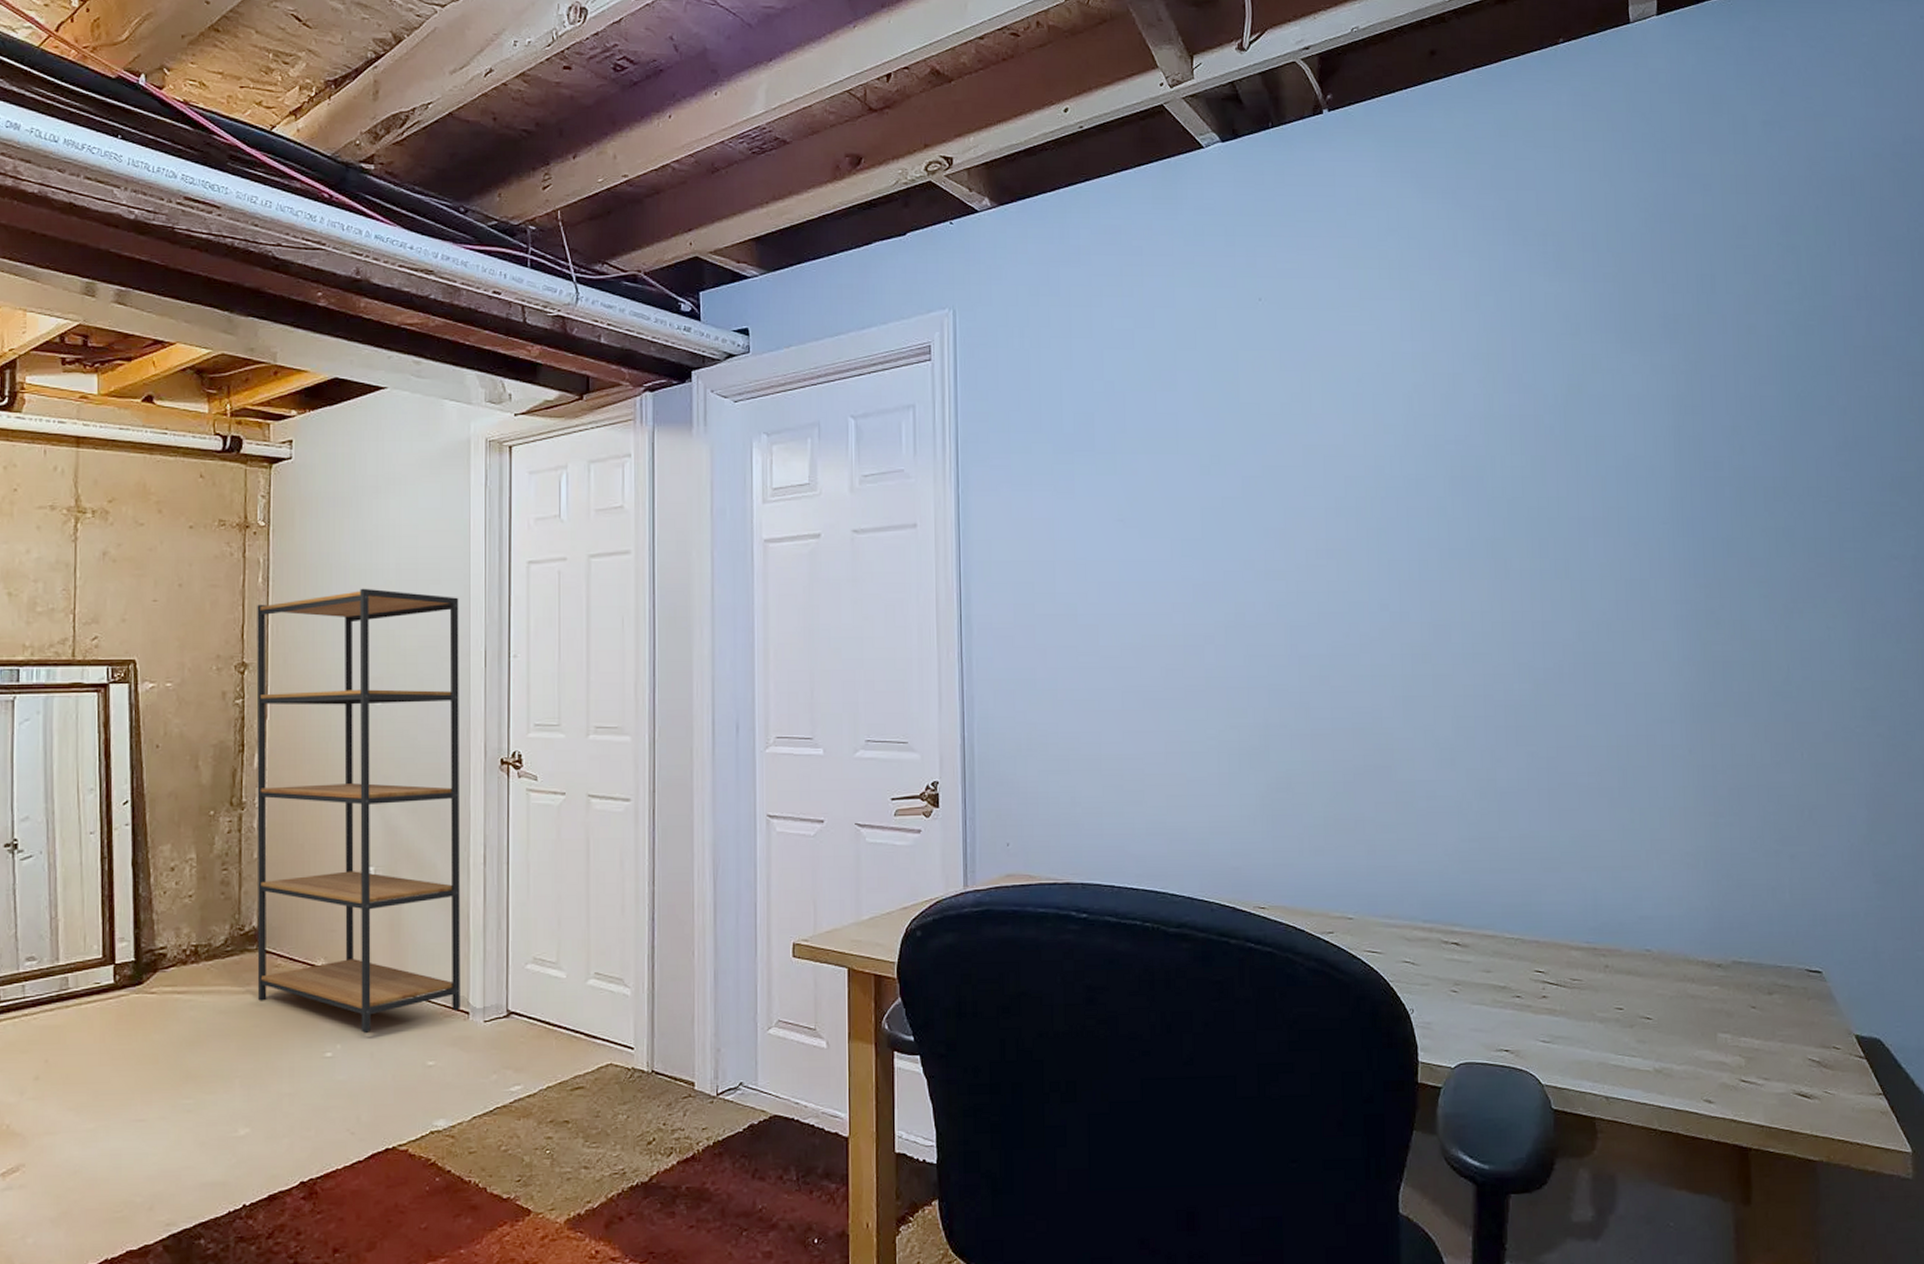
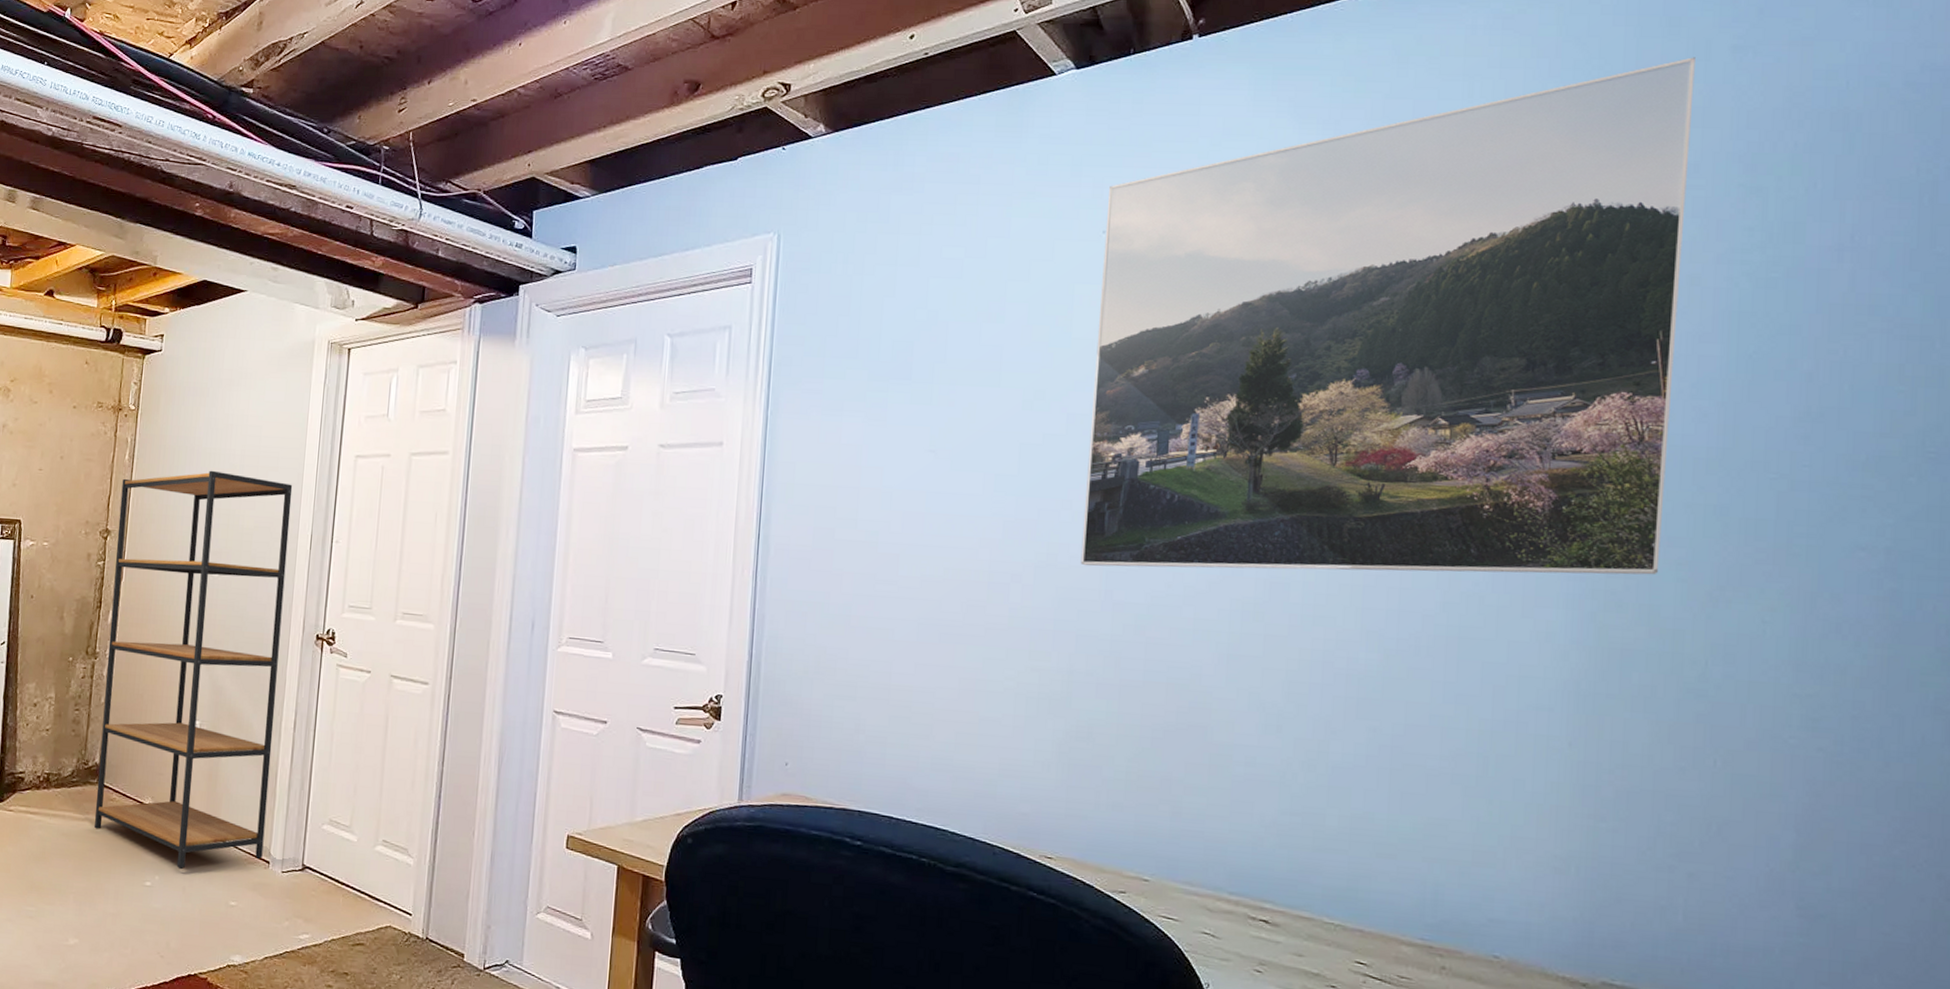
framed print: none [1261,131,1746,623] -> present [1080,57,1695,575]

